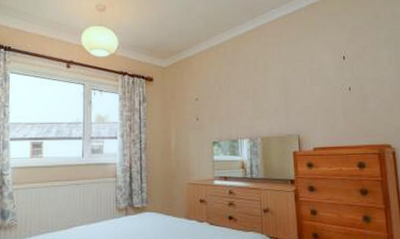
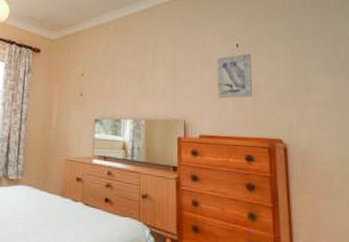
wall art: none [325,64,362,111] -> present [217,53,253,99]

